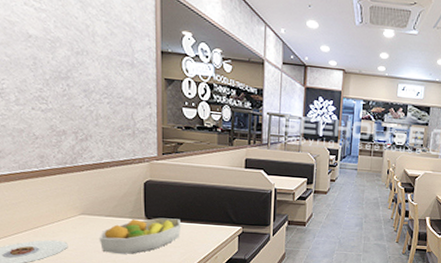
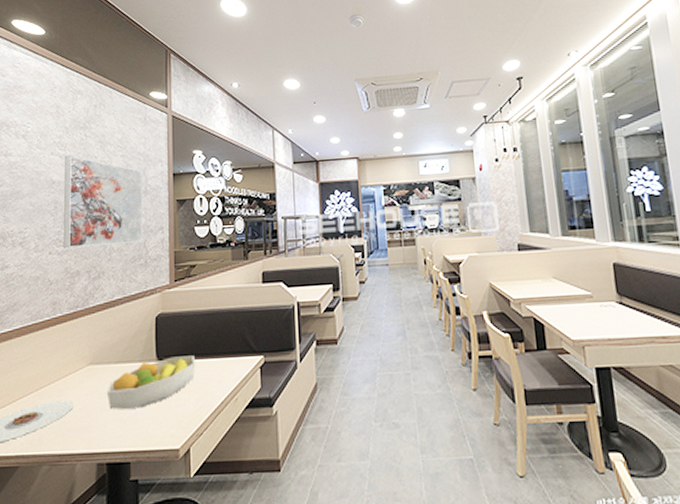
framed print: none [41,10,130,113] -> present [64,156,142,249]

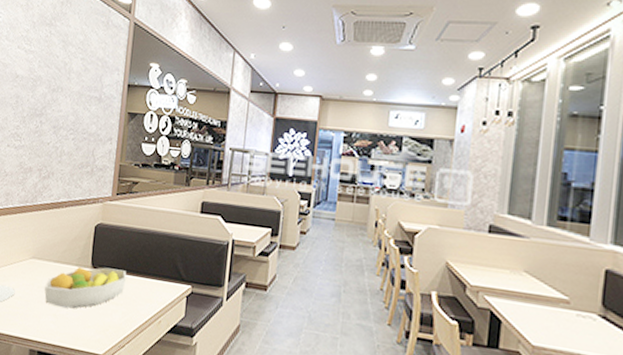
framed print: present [64,156,142,249] -> none [20,52,99,150]

